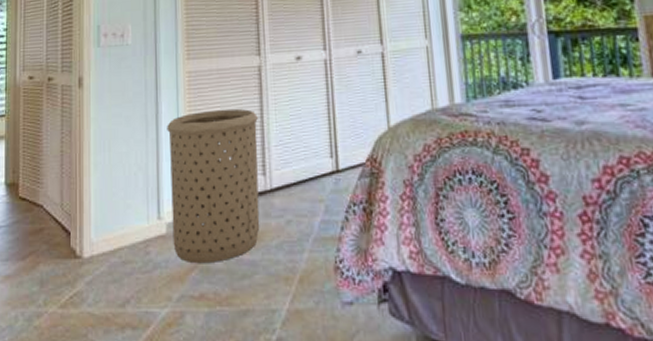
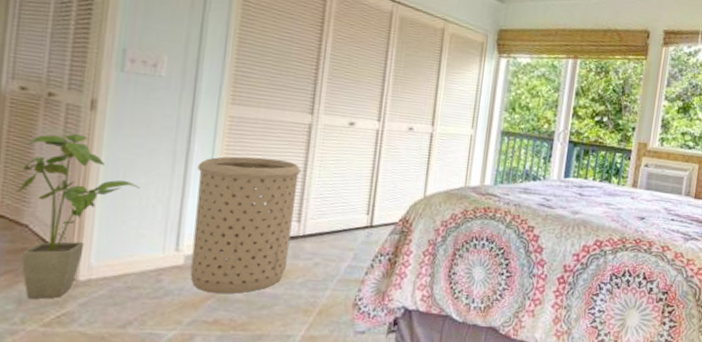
house plant: none [32,112,123,280] -> present [15,134,140,300]

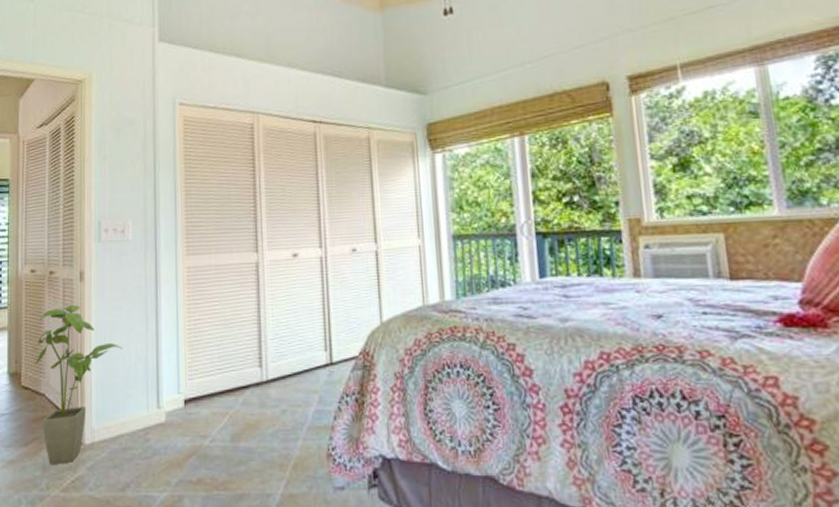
laundry basket: present [190,156,301,294] -> none [166,304,256,451]

